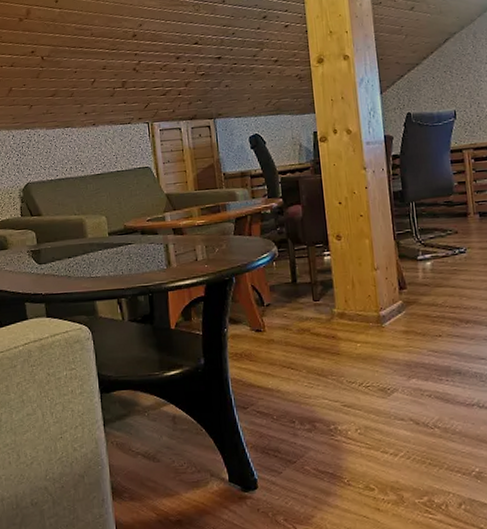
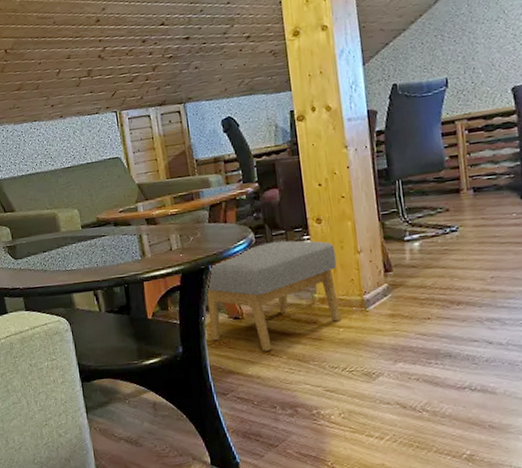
footstool: none [230,255,359,365] -> present [207,240,342,351]

